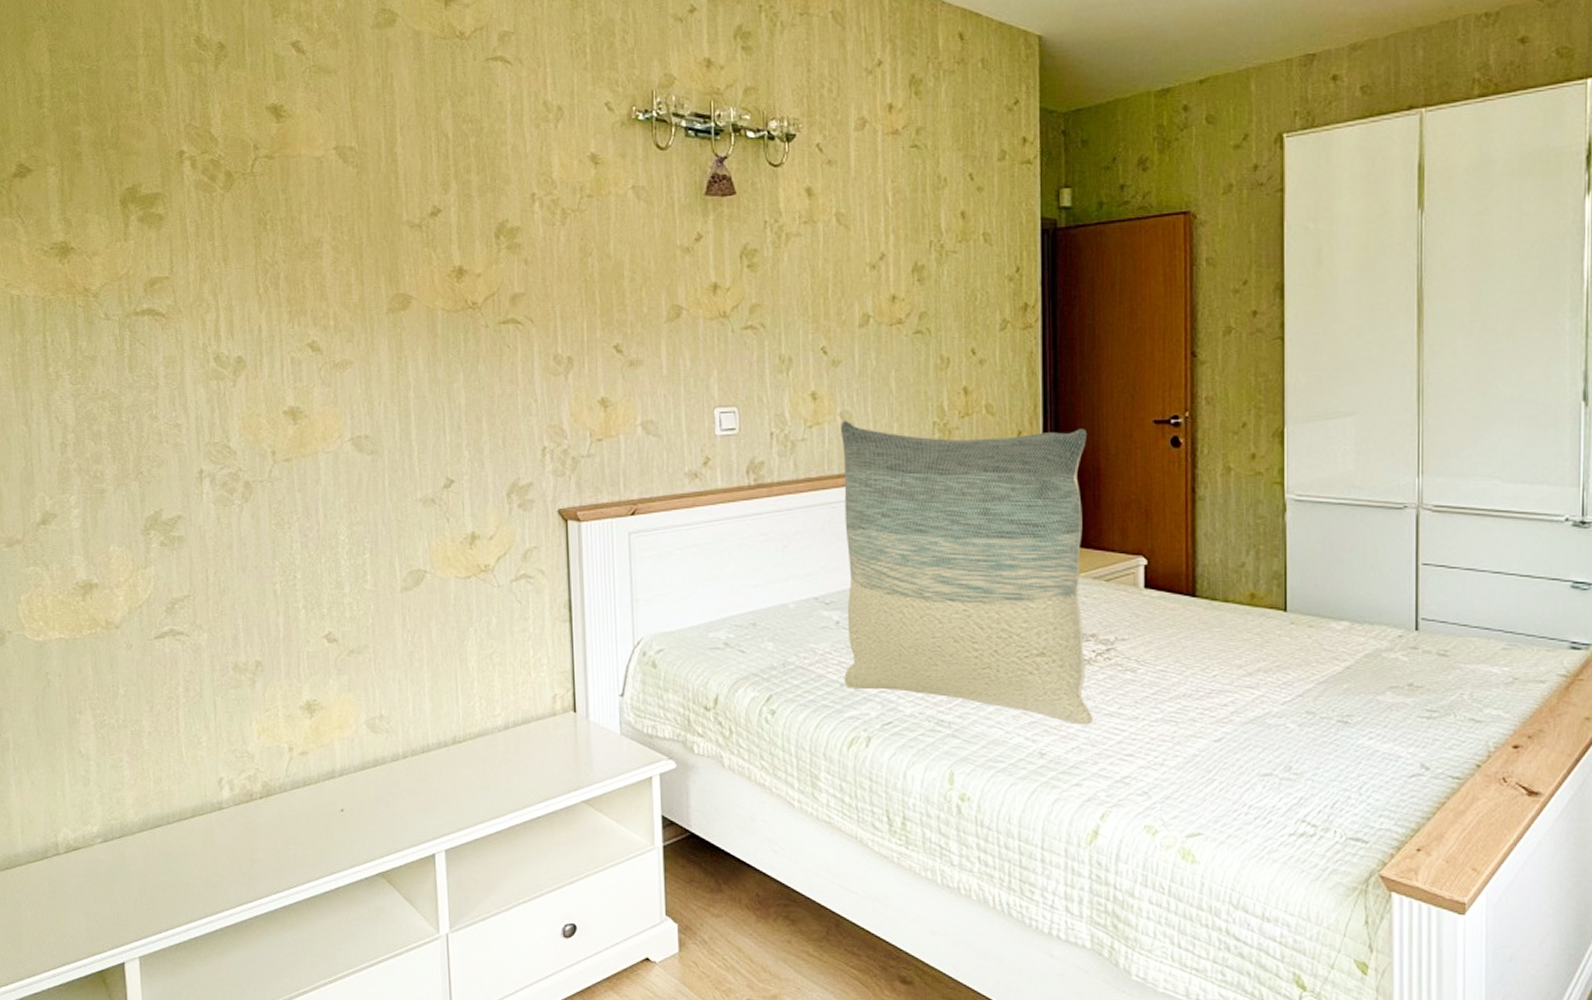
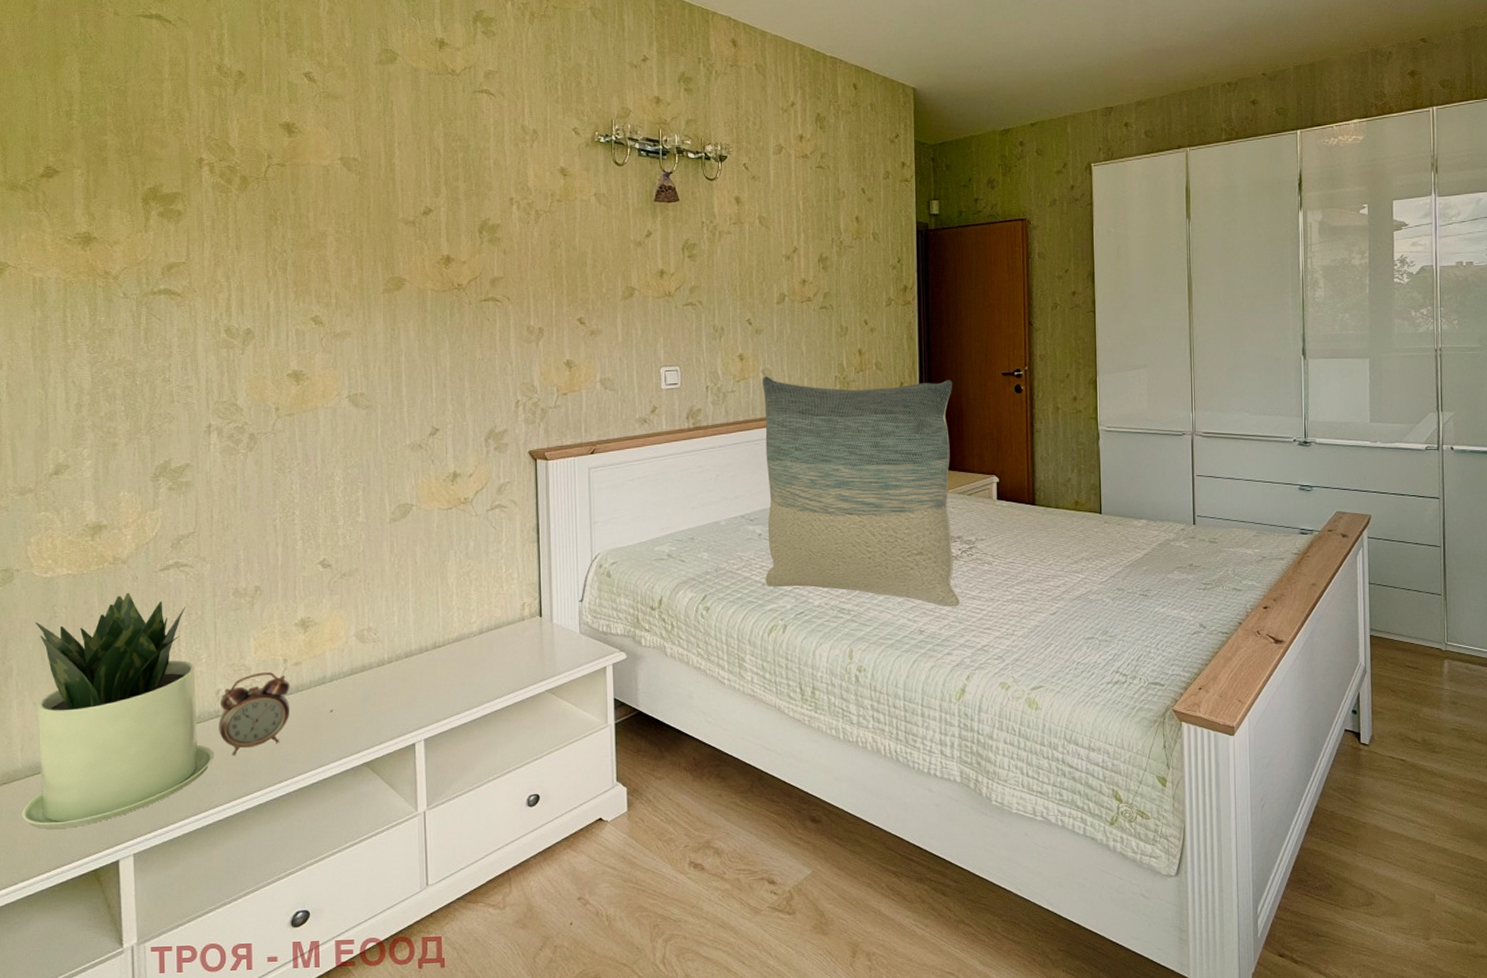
planter: none [24,662,219,923] -> present [21,592,215,829]
alarm clock: none [222,761,298,854] -> present [219,672,290,755]

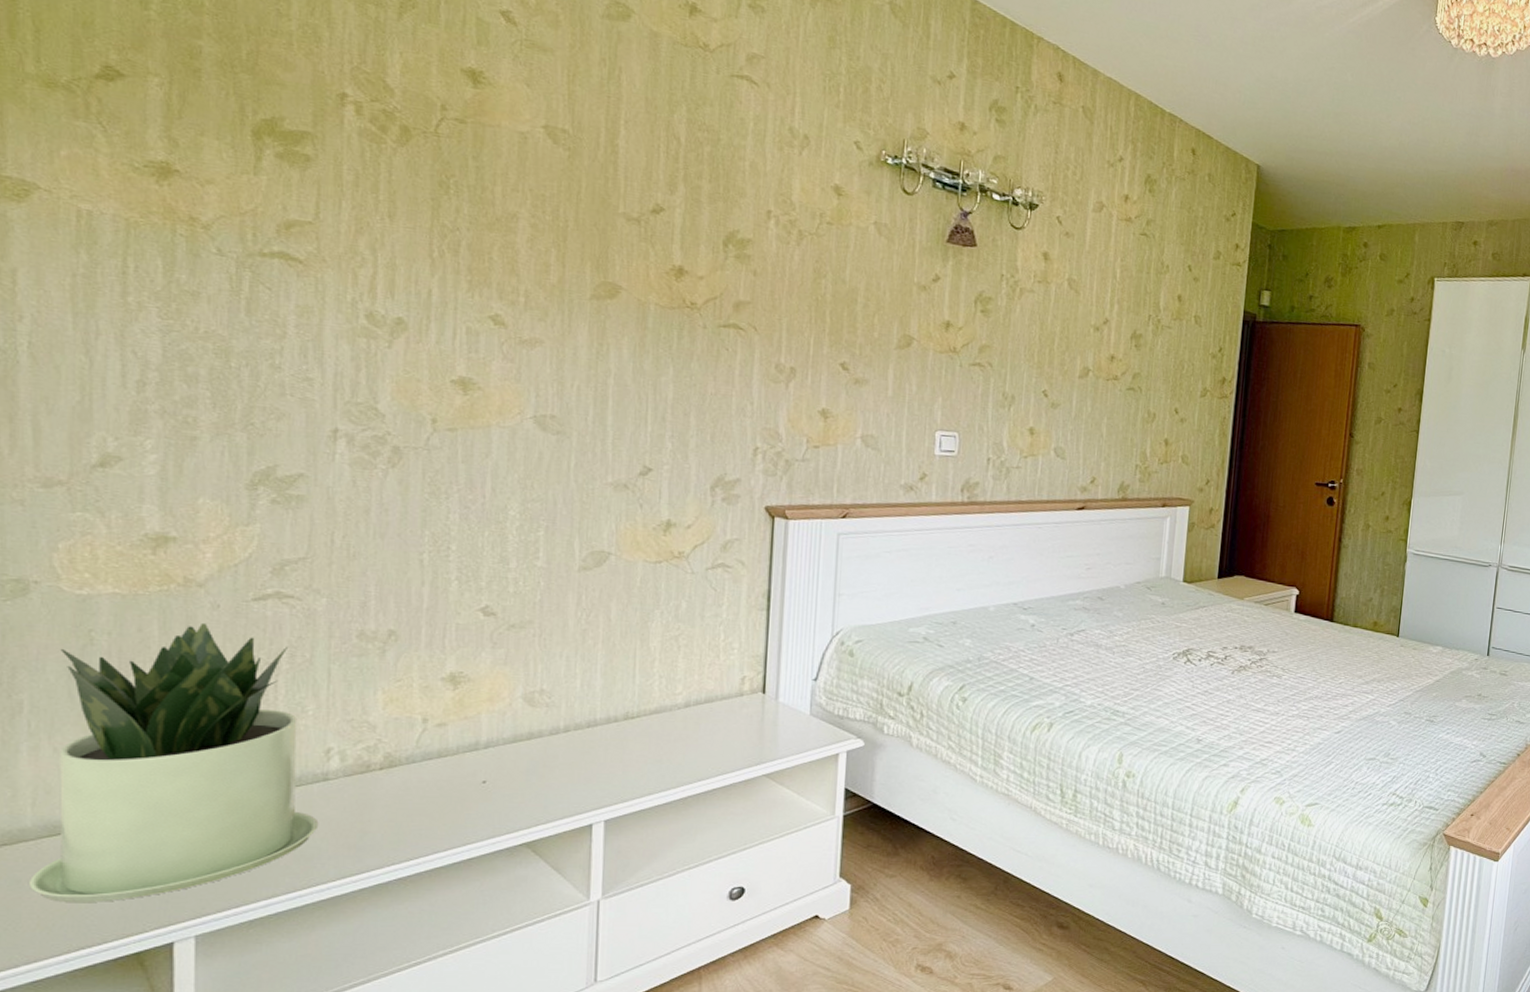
alarm clock: present [219,672,290,755] -> none [327,732,430,826]
pillow: present [763,376,960,607] -> none [1033,455,1263,718]

